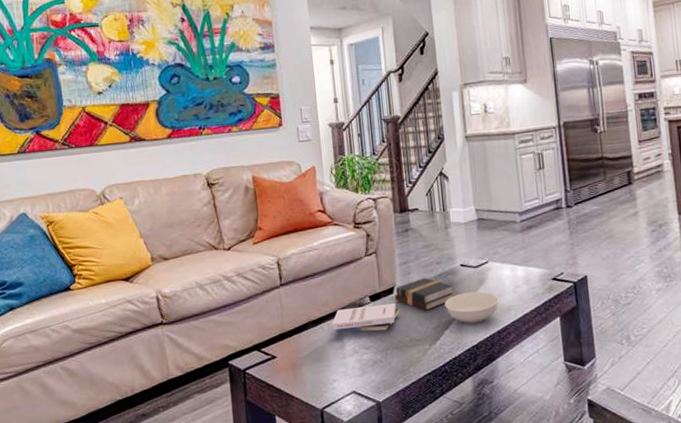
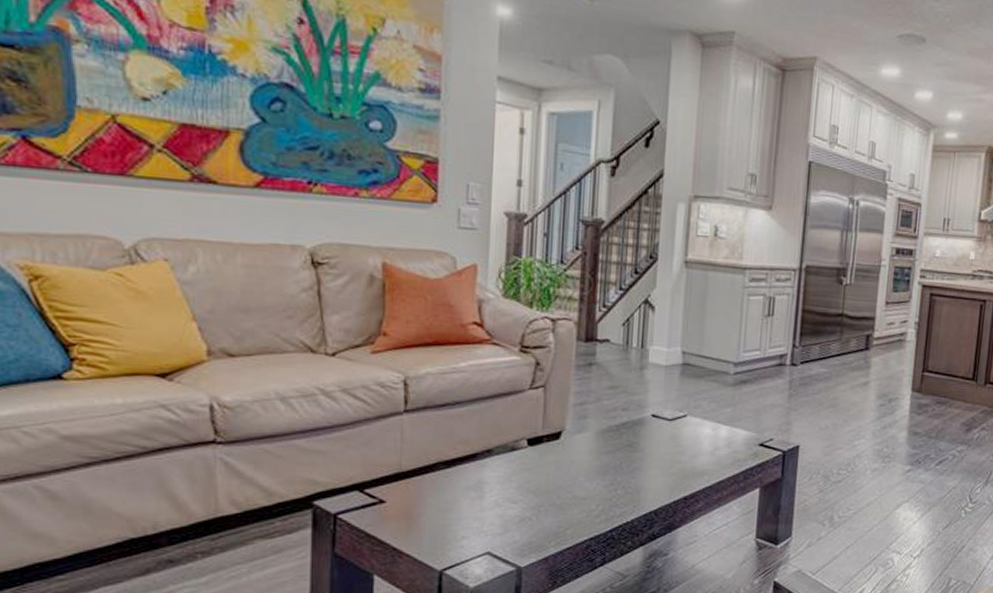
books: present [332,302,400,332] -> none [470,450,565,483]
hardback book: present [395,278,456,310] -> none [561,425,641,464]
bowl: present [445,291,499,324] -> none [624,448,692,486]

